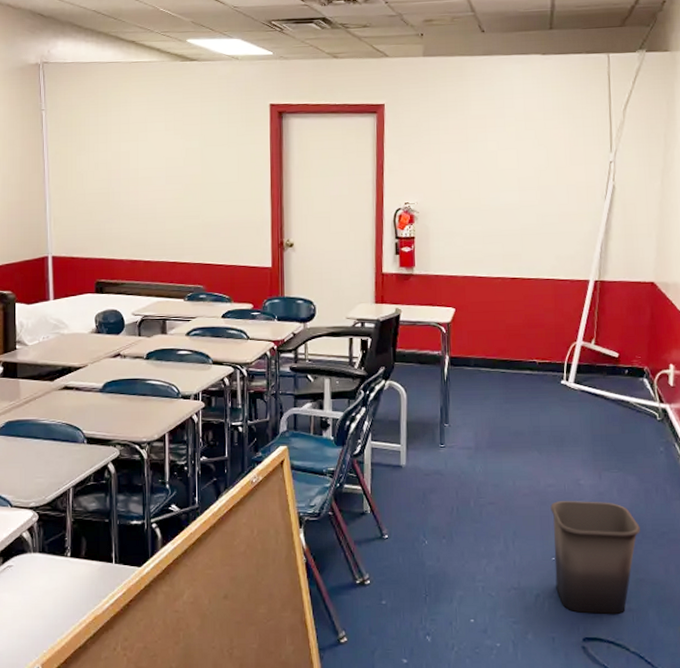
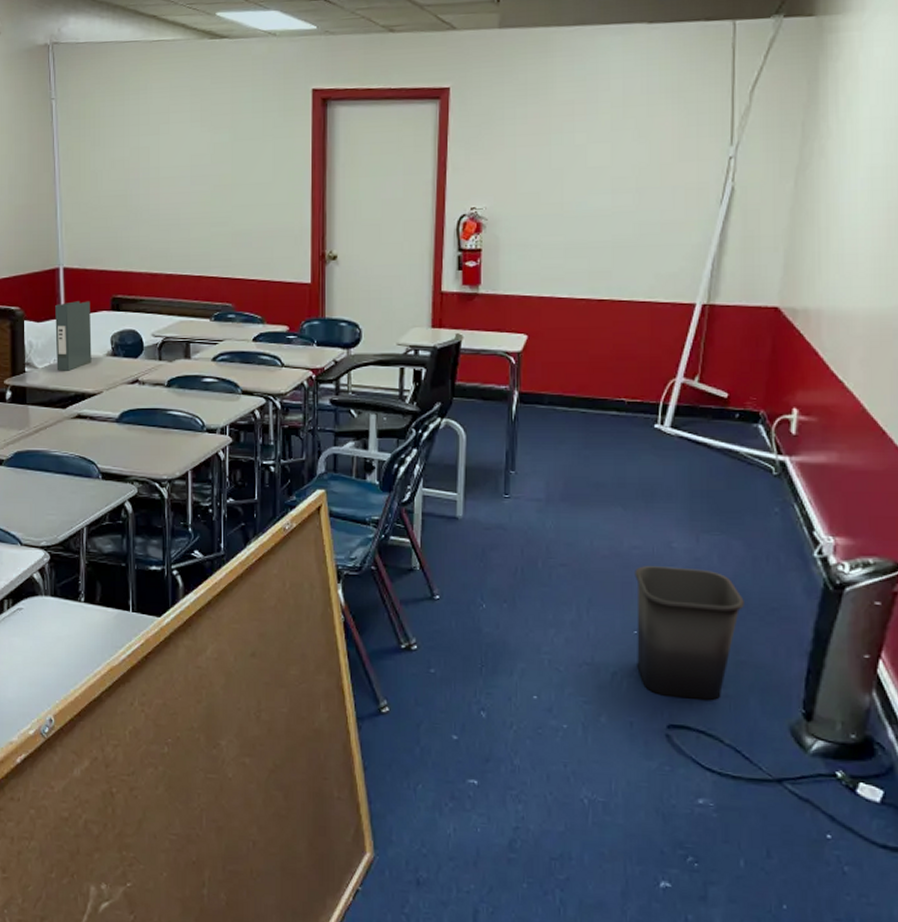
binder: none [44,285,78,348] -> present [55,301,92,371]

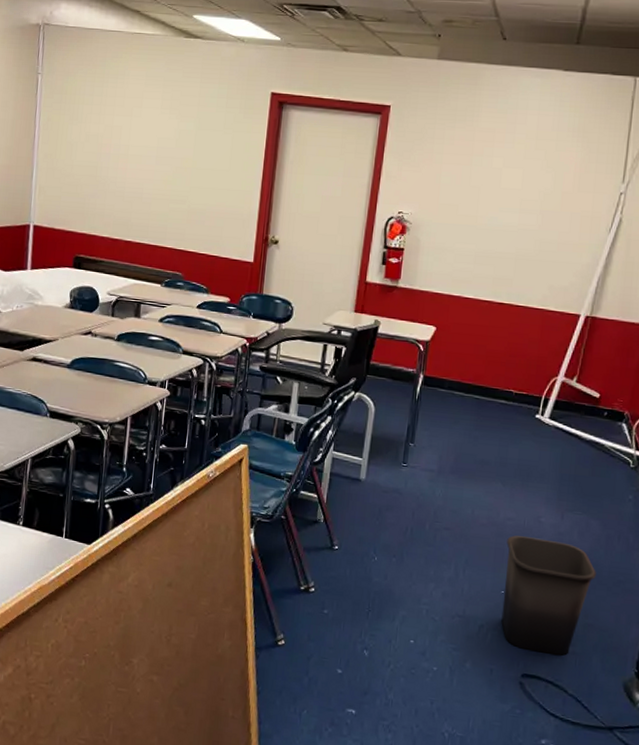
binder: present [55,301,92,371] -> none [18,256,55,318]

